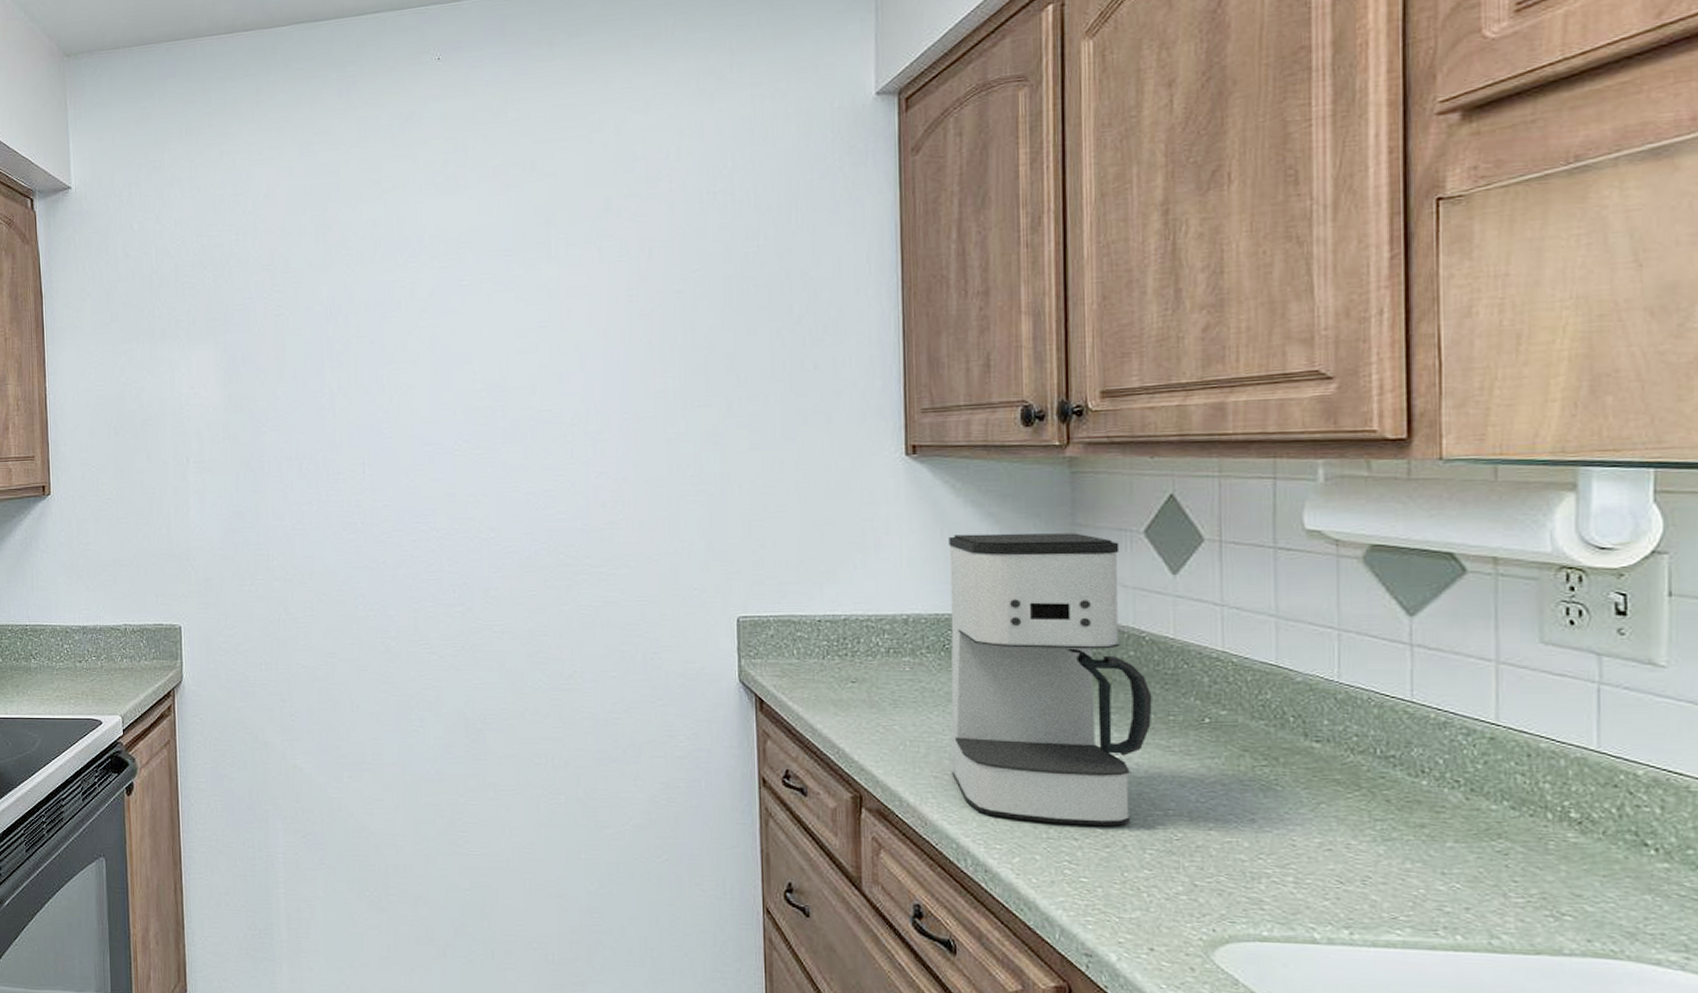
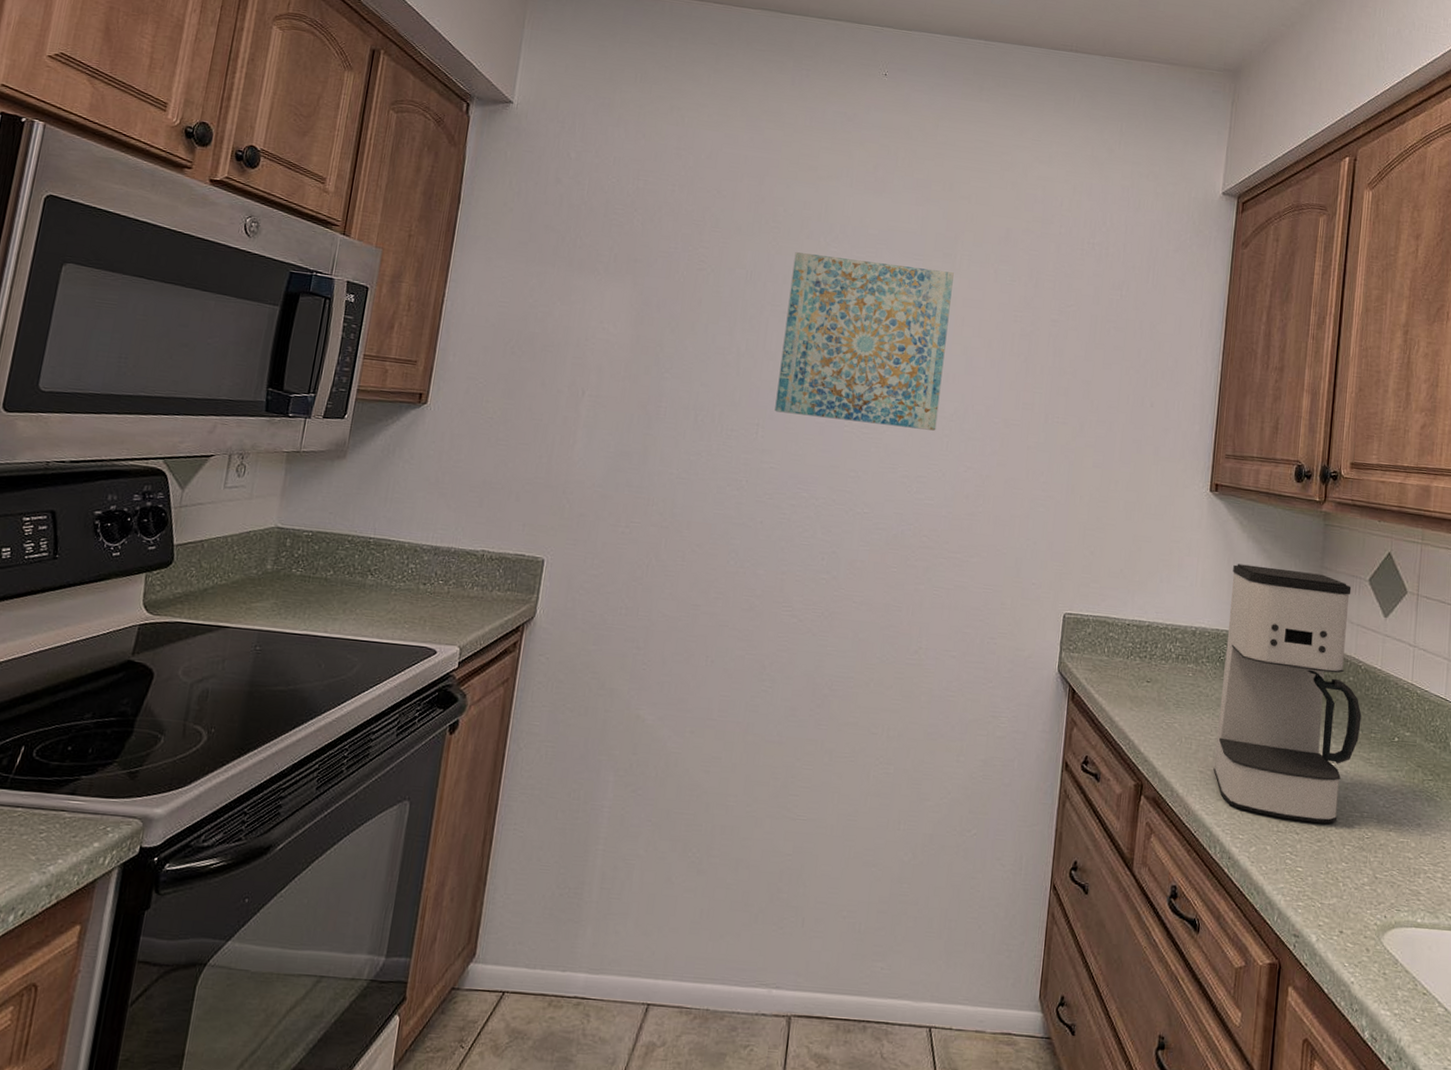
wall art: none [372,261,557,448] -> present [774,252,954,431]

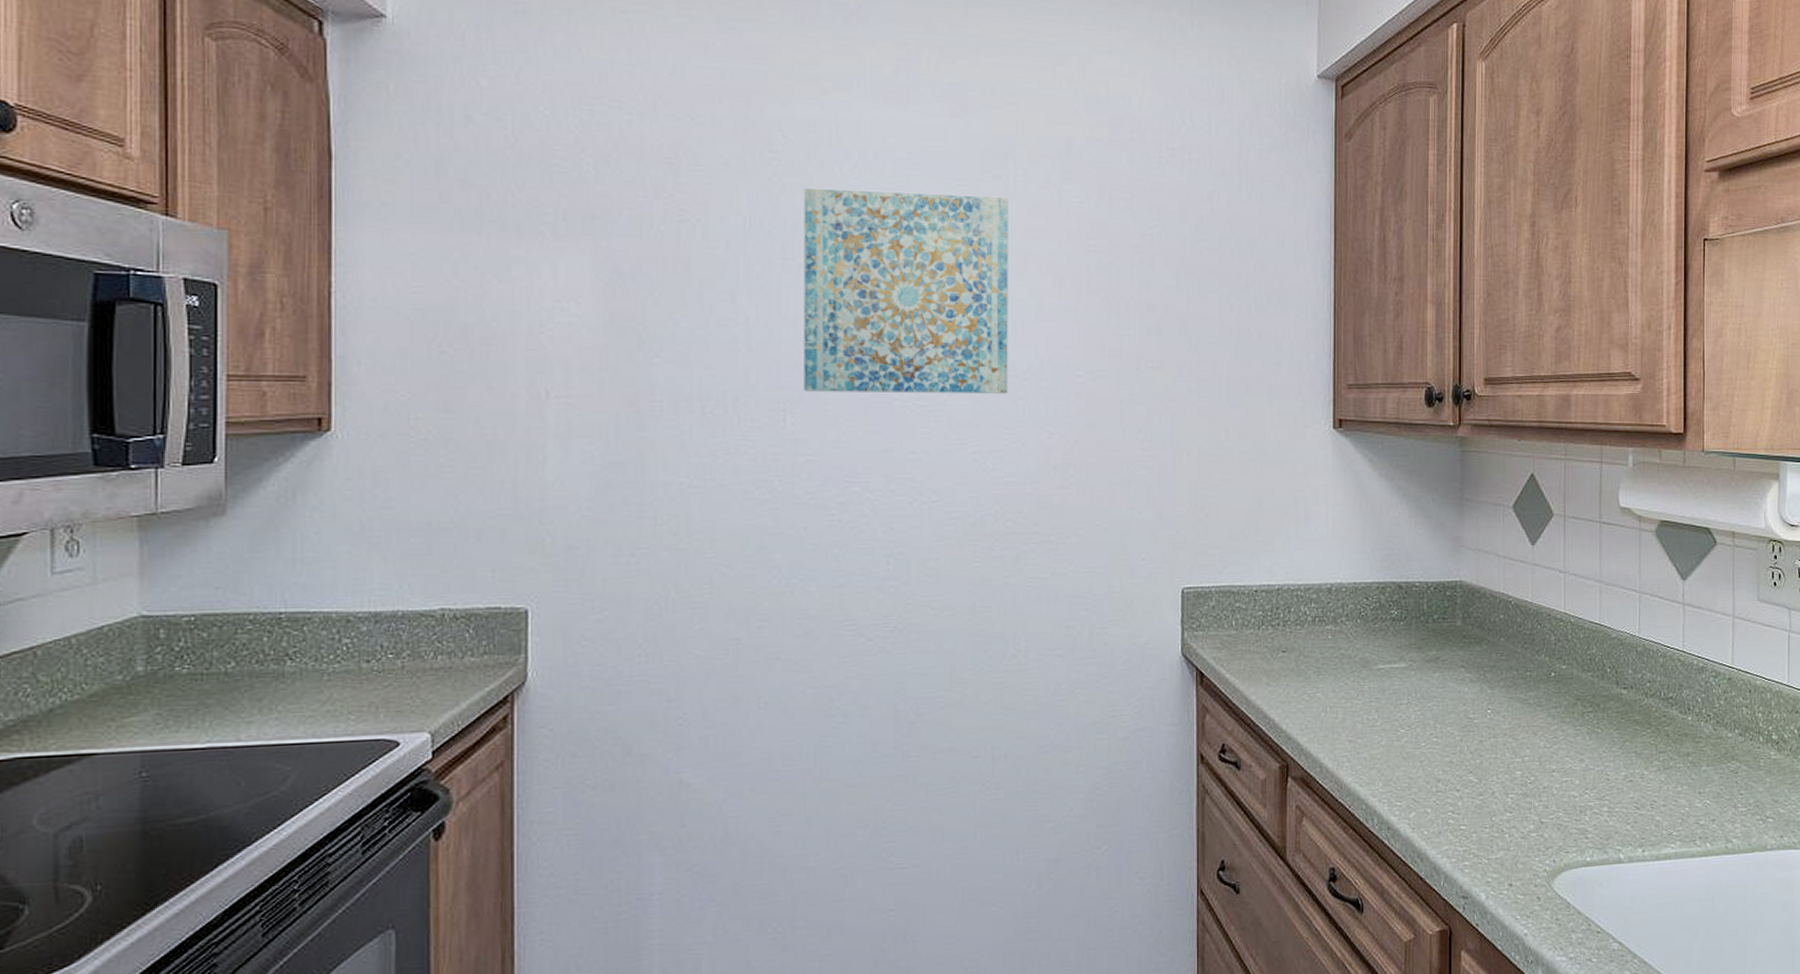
coffee maker: present [1213,563,1362,824] -> none [1363,506,1515,777]

